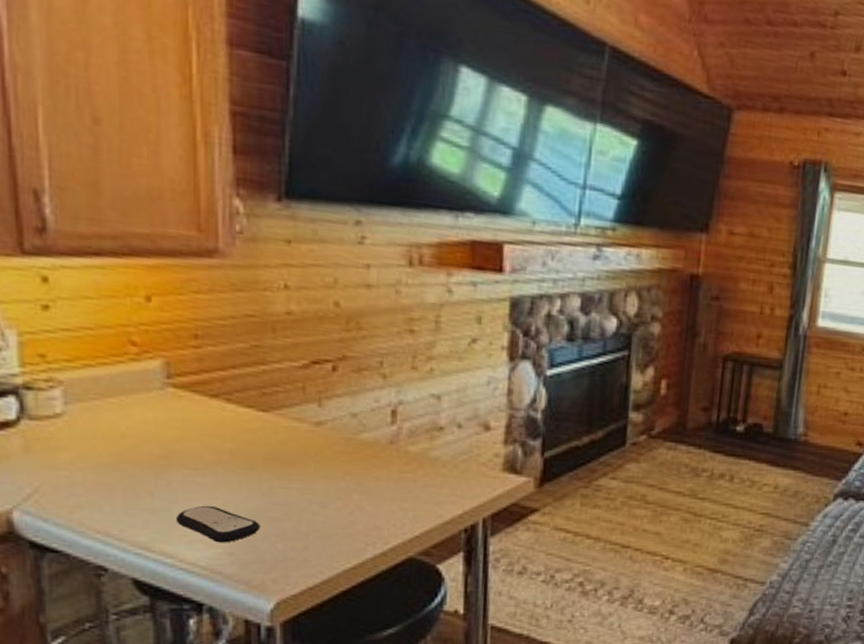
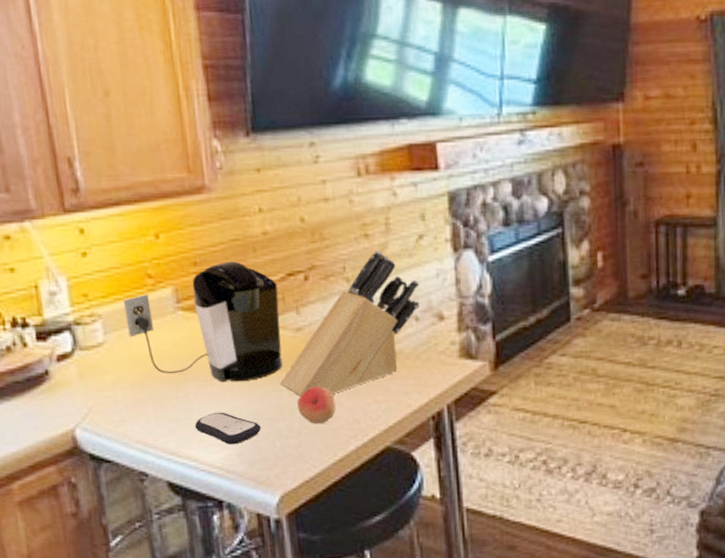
coffee maker: none [95,338,298,474] -> present [124,261,283,383]
knife block: none [288,348,467,497] -> present [279,249,420,396]
fruit: none [308,487,354,528] -> present [297,387,336,425]

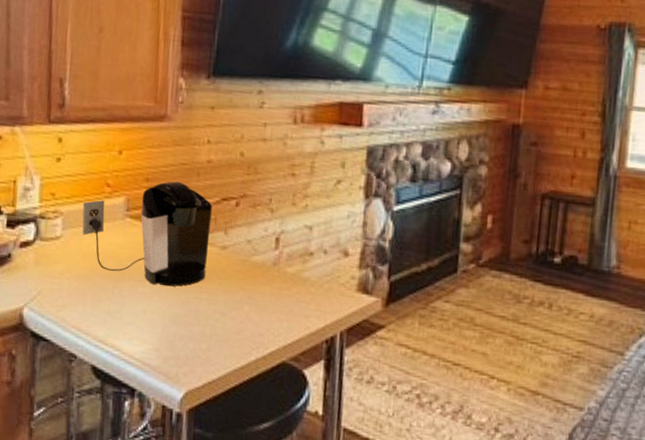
remote control: present [194,412,261,445] -> none [123,310,178,341]
knife block: present [279,249,420,396] -> none [200,188,332,308]
fruit: present [297,387,336,425] -> none [212,299,245,334]

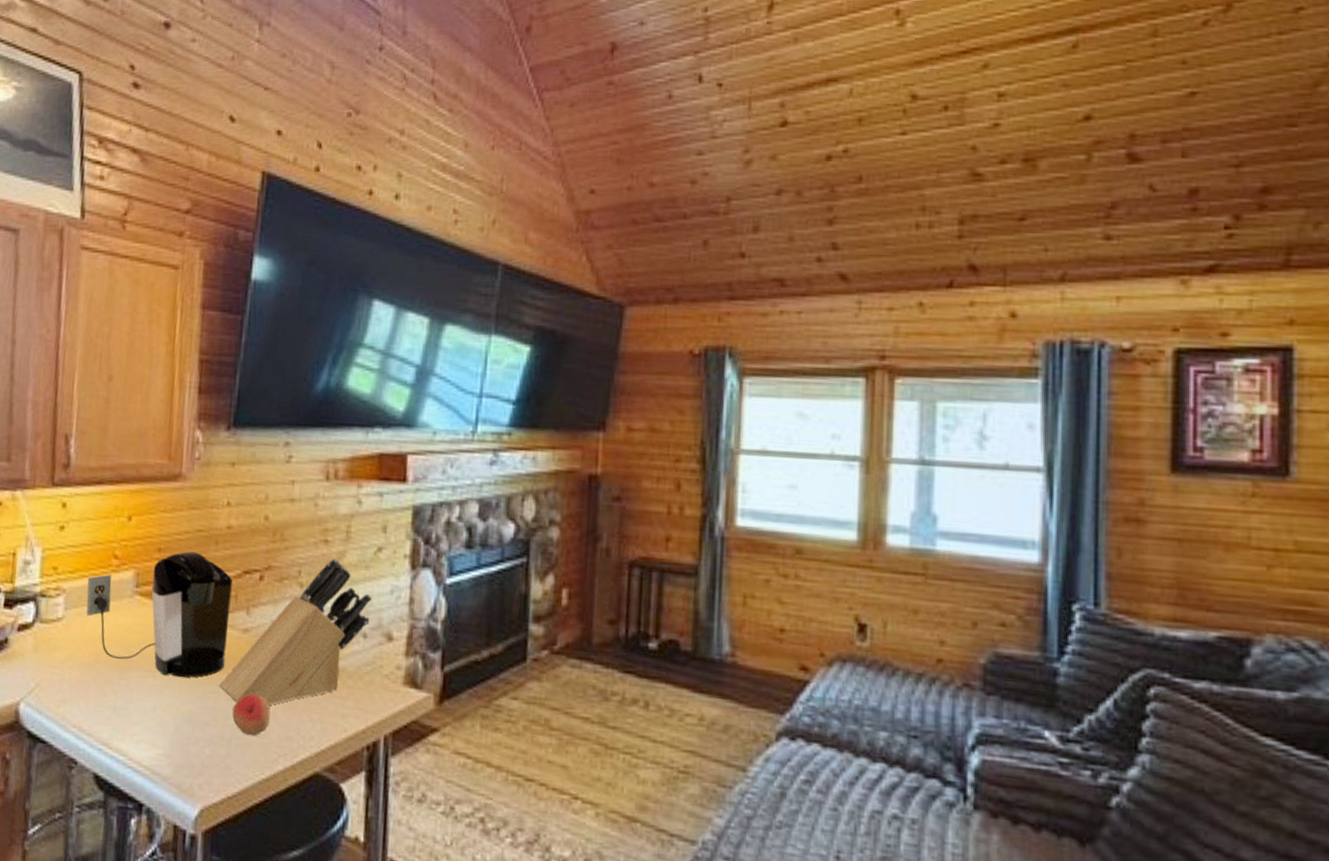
knife block: none [200,188,332,308] -> present [218,557,373,705]
fruit: none [212,299,245,334] -> present [232,694,271,736]

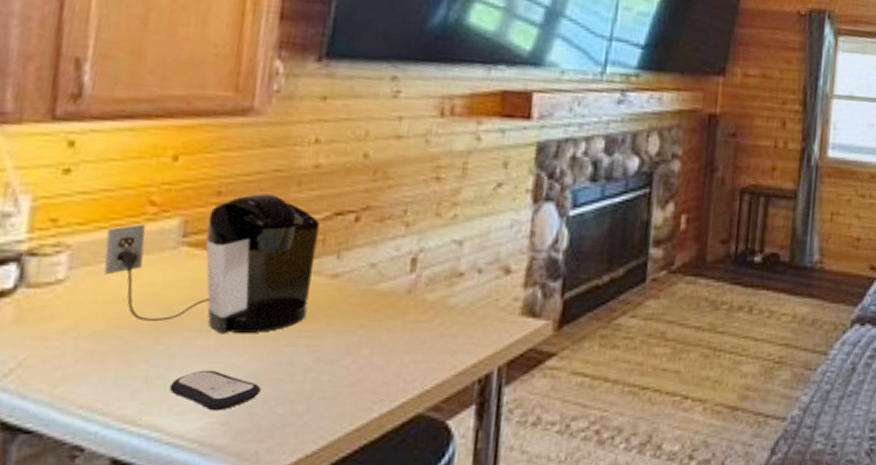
remote control: none [130,706,193,745] -> present [169,370,261,411]
knife block: present [218,557,373,705] -> none [296,194,490,353]
fruit: present [232,694,271,736] -> none [314,343,365,387]

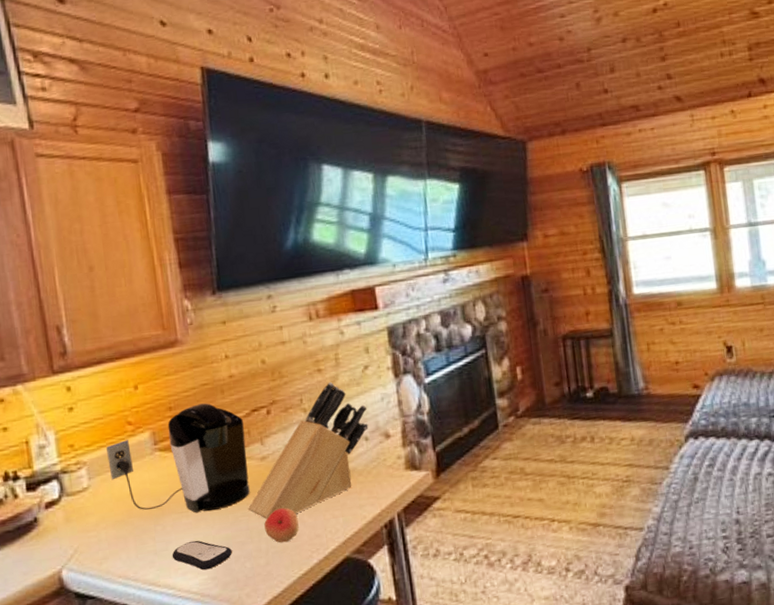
knife block: none [296,194,490,353] -> present [247,381,369,519]
fruit: none [314,343,365,387] -> present [264,508,299,543]

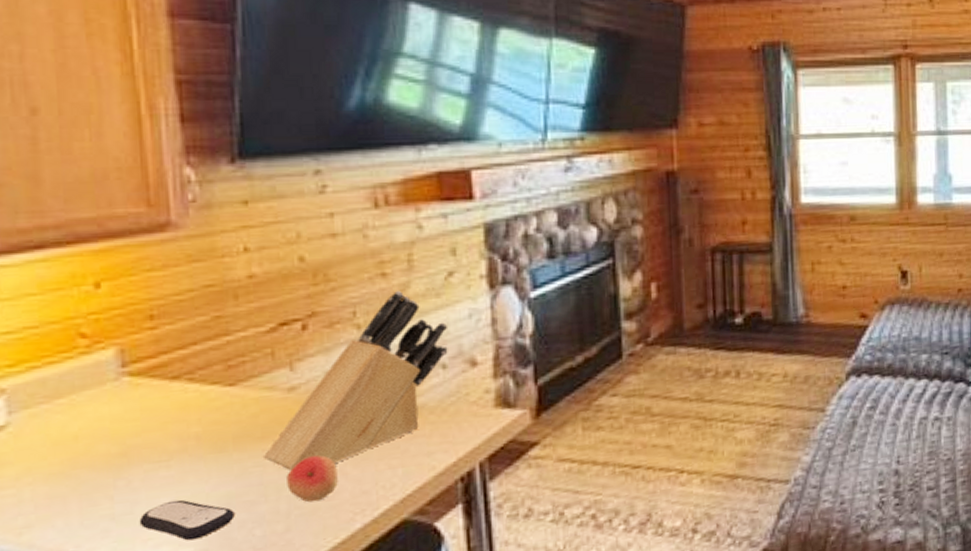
coffee maker: present [106,403,250,513] -> none [42,311,268,463]

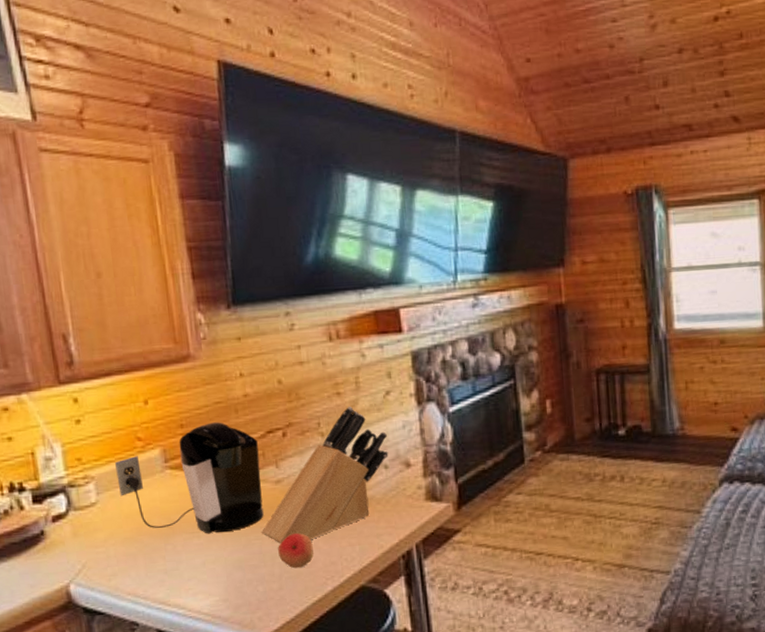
coffee maker: none [42,311,268,463] -> present [115,422,264,534]
remote control: present [139,499,235,541] -> none [182,561,244,592]

